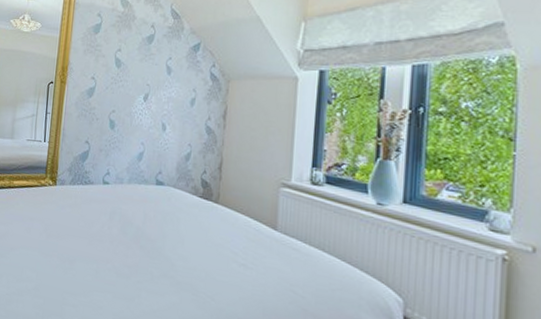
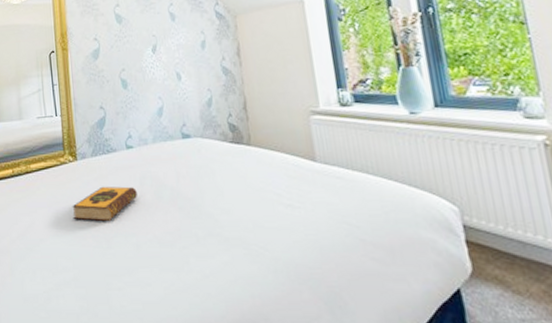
hardback book: none [43,213,105,245] -> present [72,186,137,222]

